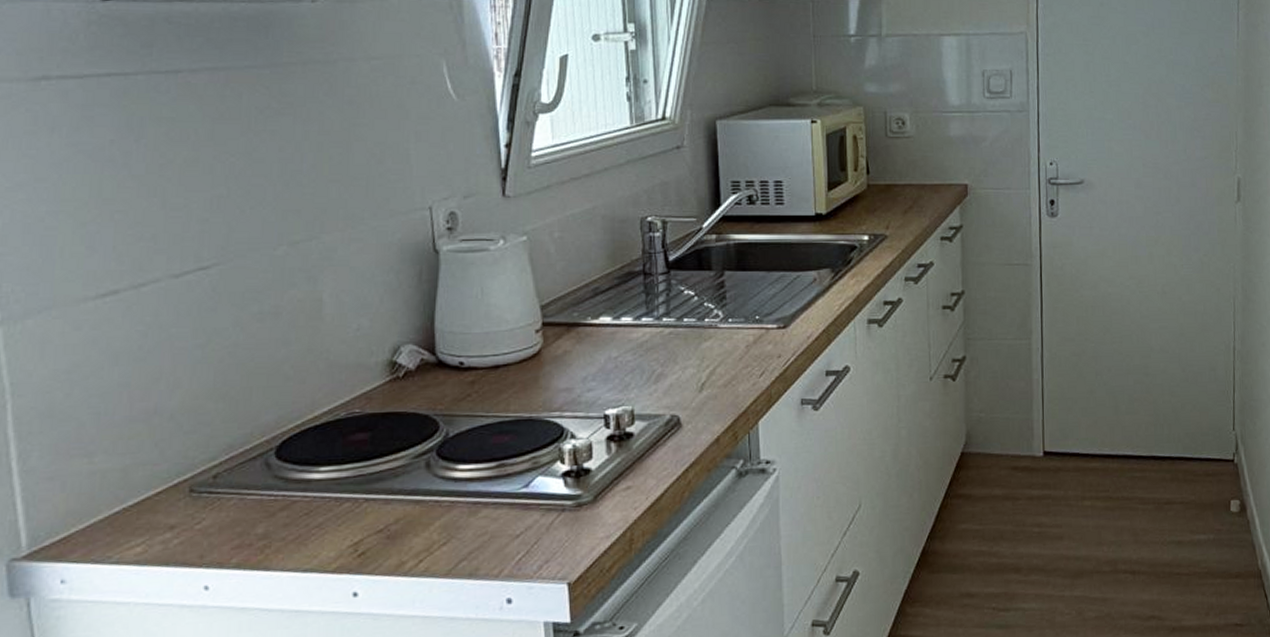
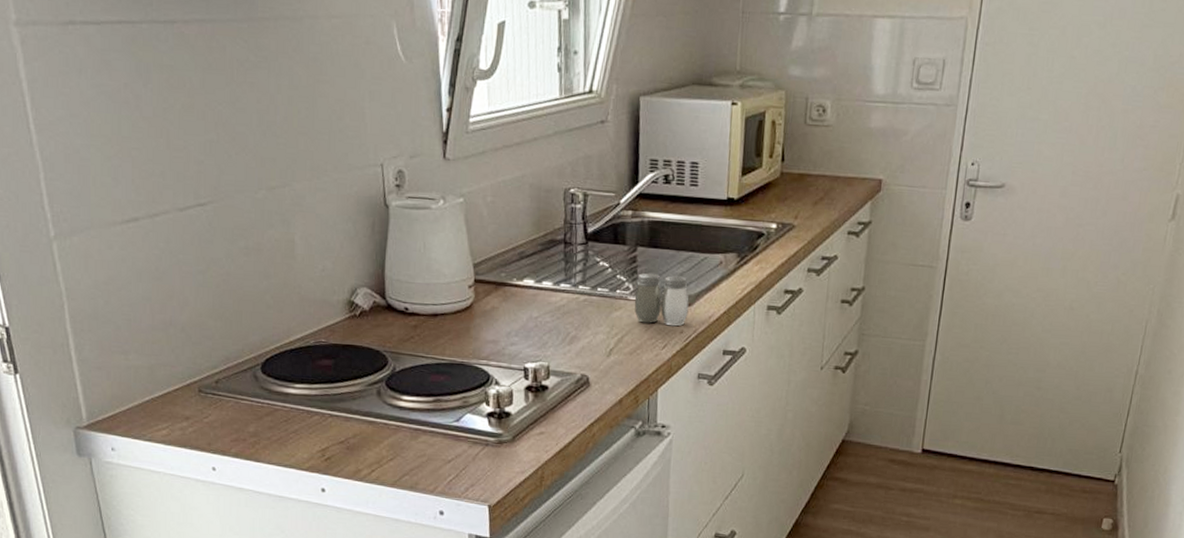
salt and pepper shaker: none [725,297,785,351] -> present [634,272,689,327]

